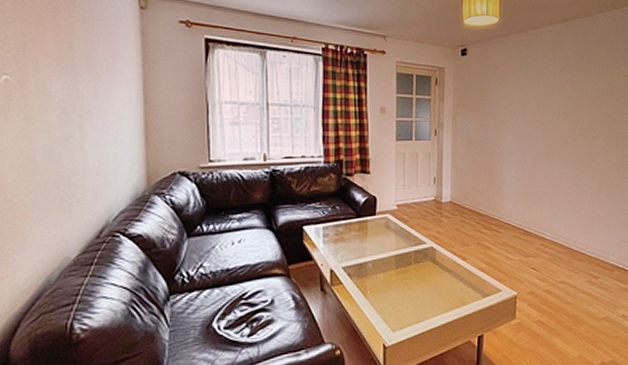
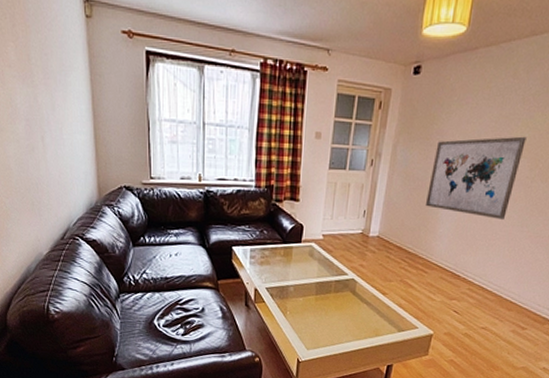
wall art: none [489,103,563,176] -> present [425,136,527,220]

